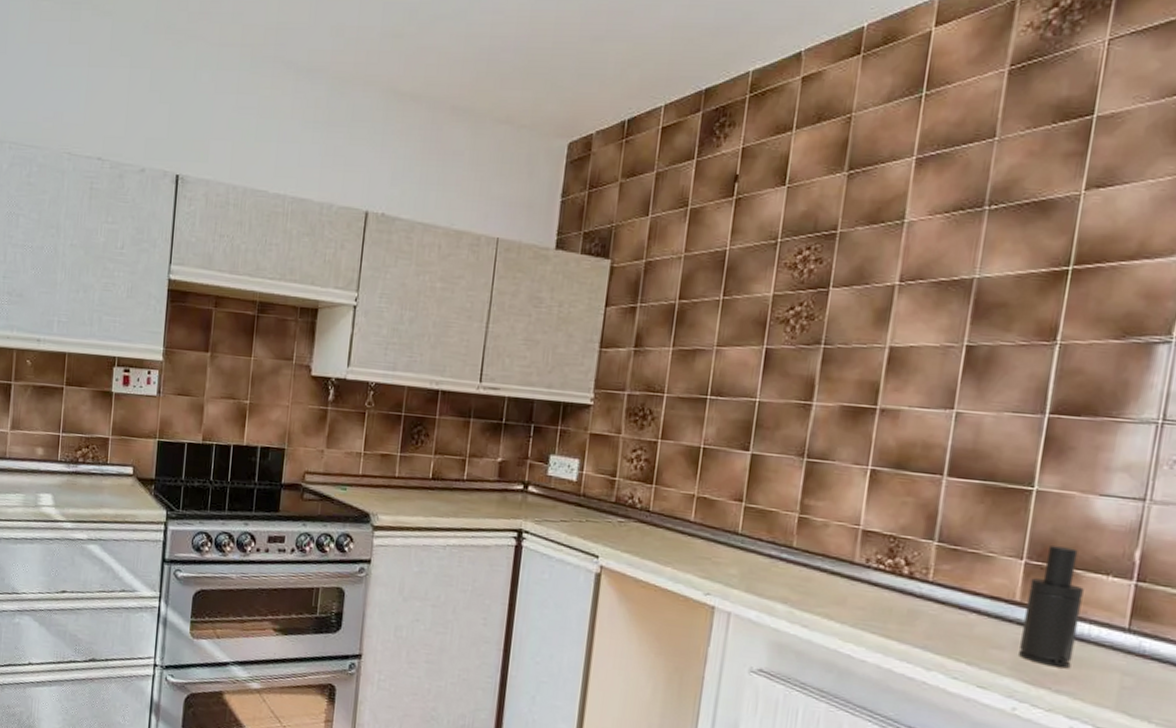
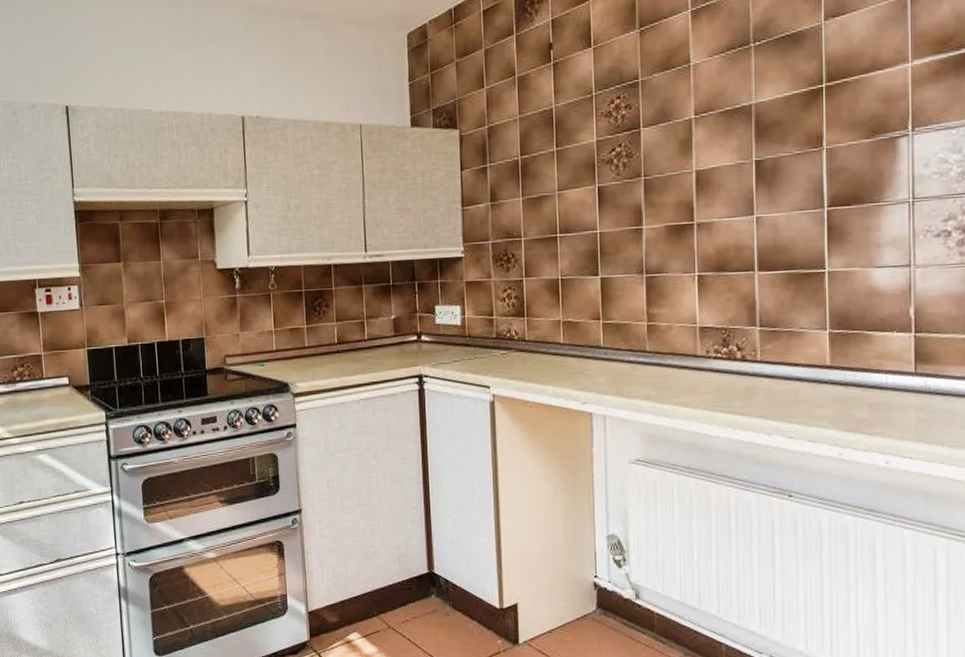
soap dispenser: present [1017,546,1084,669] -> none [835,314,877,415]

